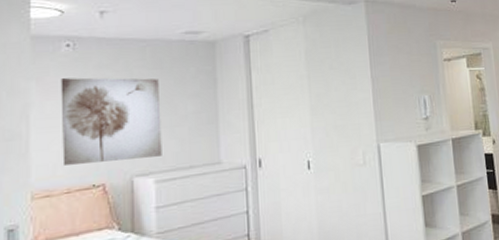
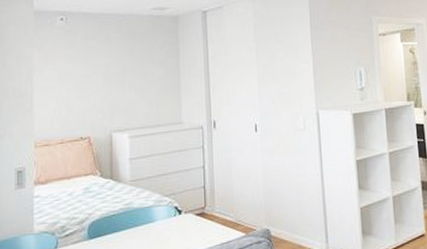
wall art: present [61,77,162,165] -> none [56,46,135,120]

